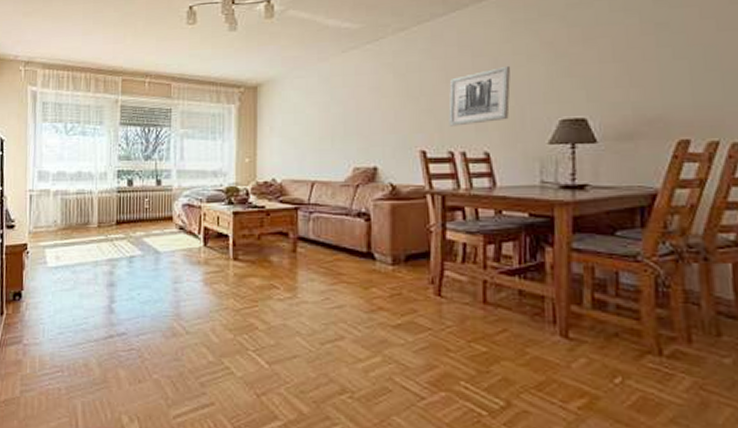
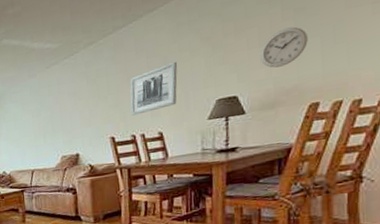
wall clock: none [615,43,673,90] -> present [261,26,308,68]

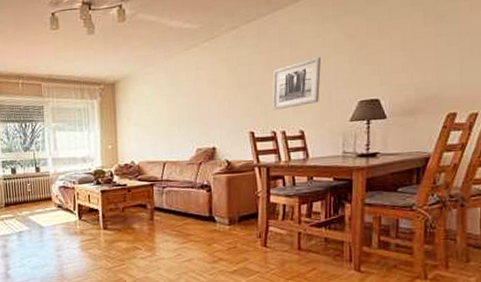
wall clock: present [261,26,308,68] -> none [403,33,447,74]

